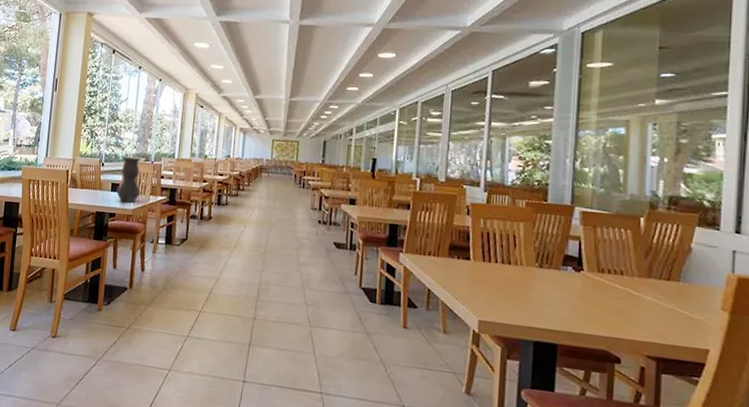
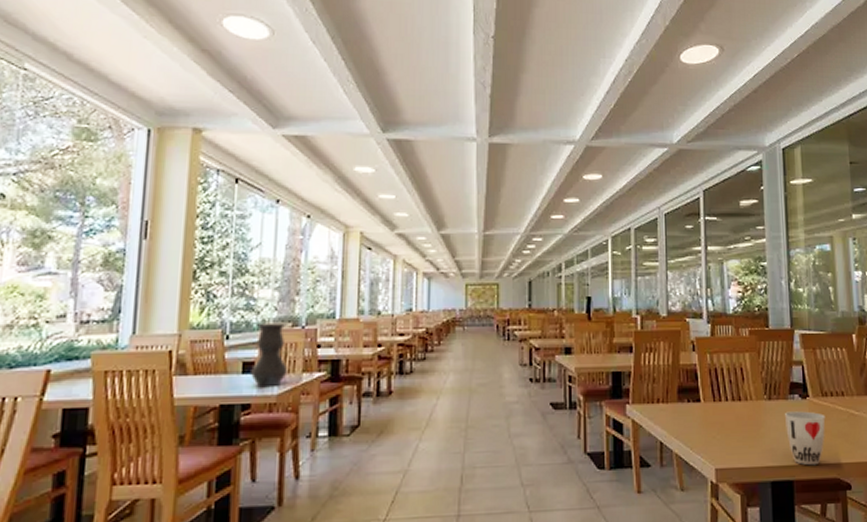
cup: none [554,281,600,335] -> present [784,411,826,466]

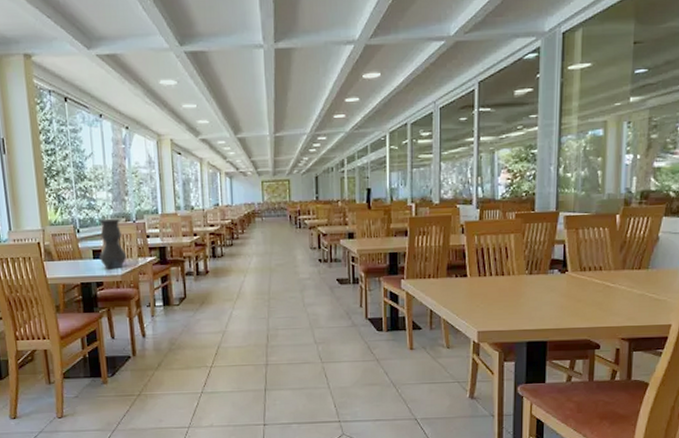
cup: present [784,411,826,466] -> none [543,284,582,329]

